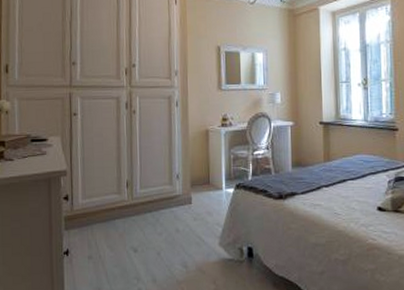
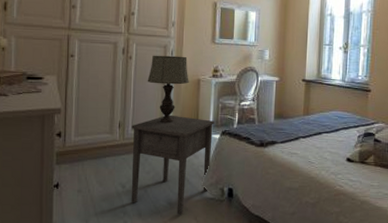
nightstand: none [140,170,227,279] -> present [131,114,214,215]
table lamp: none [153,106,197,180] -> present [147,55,189,124]

